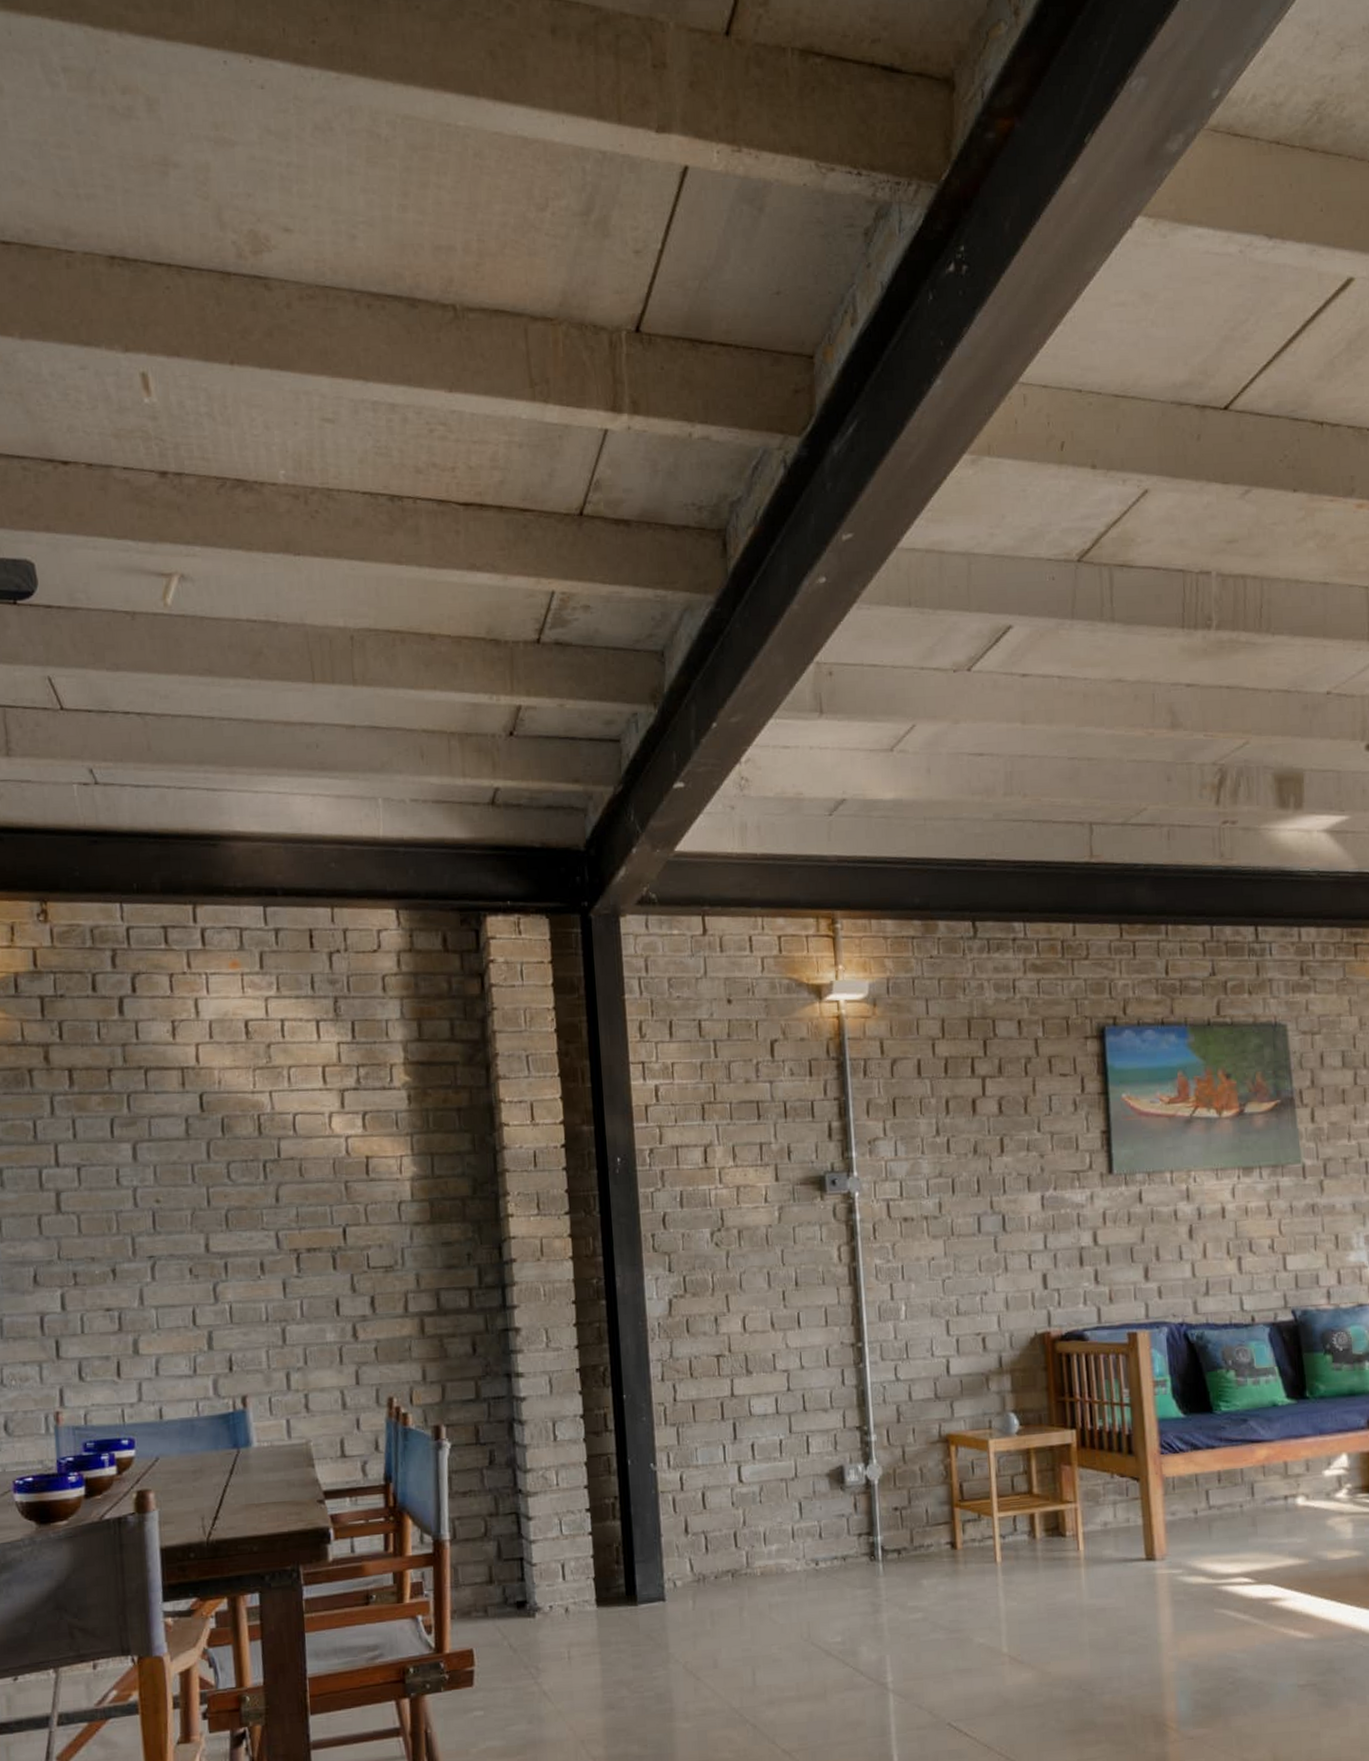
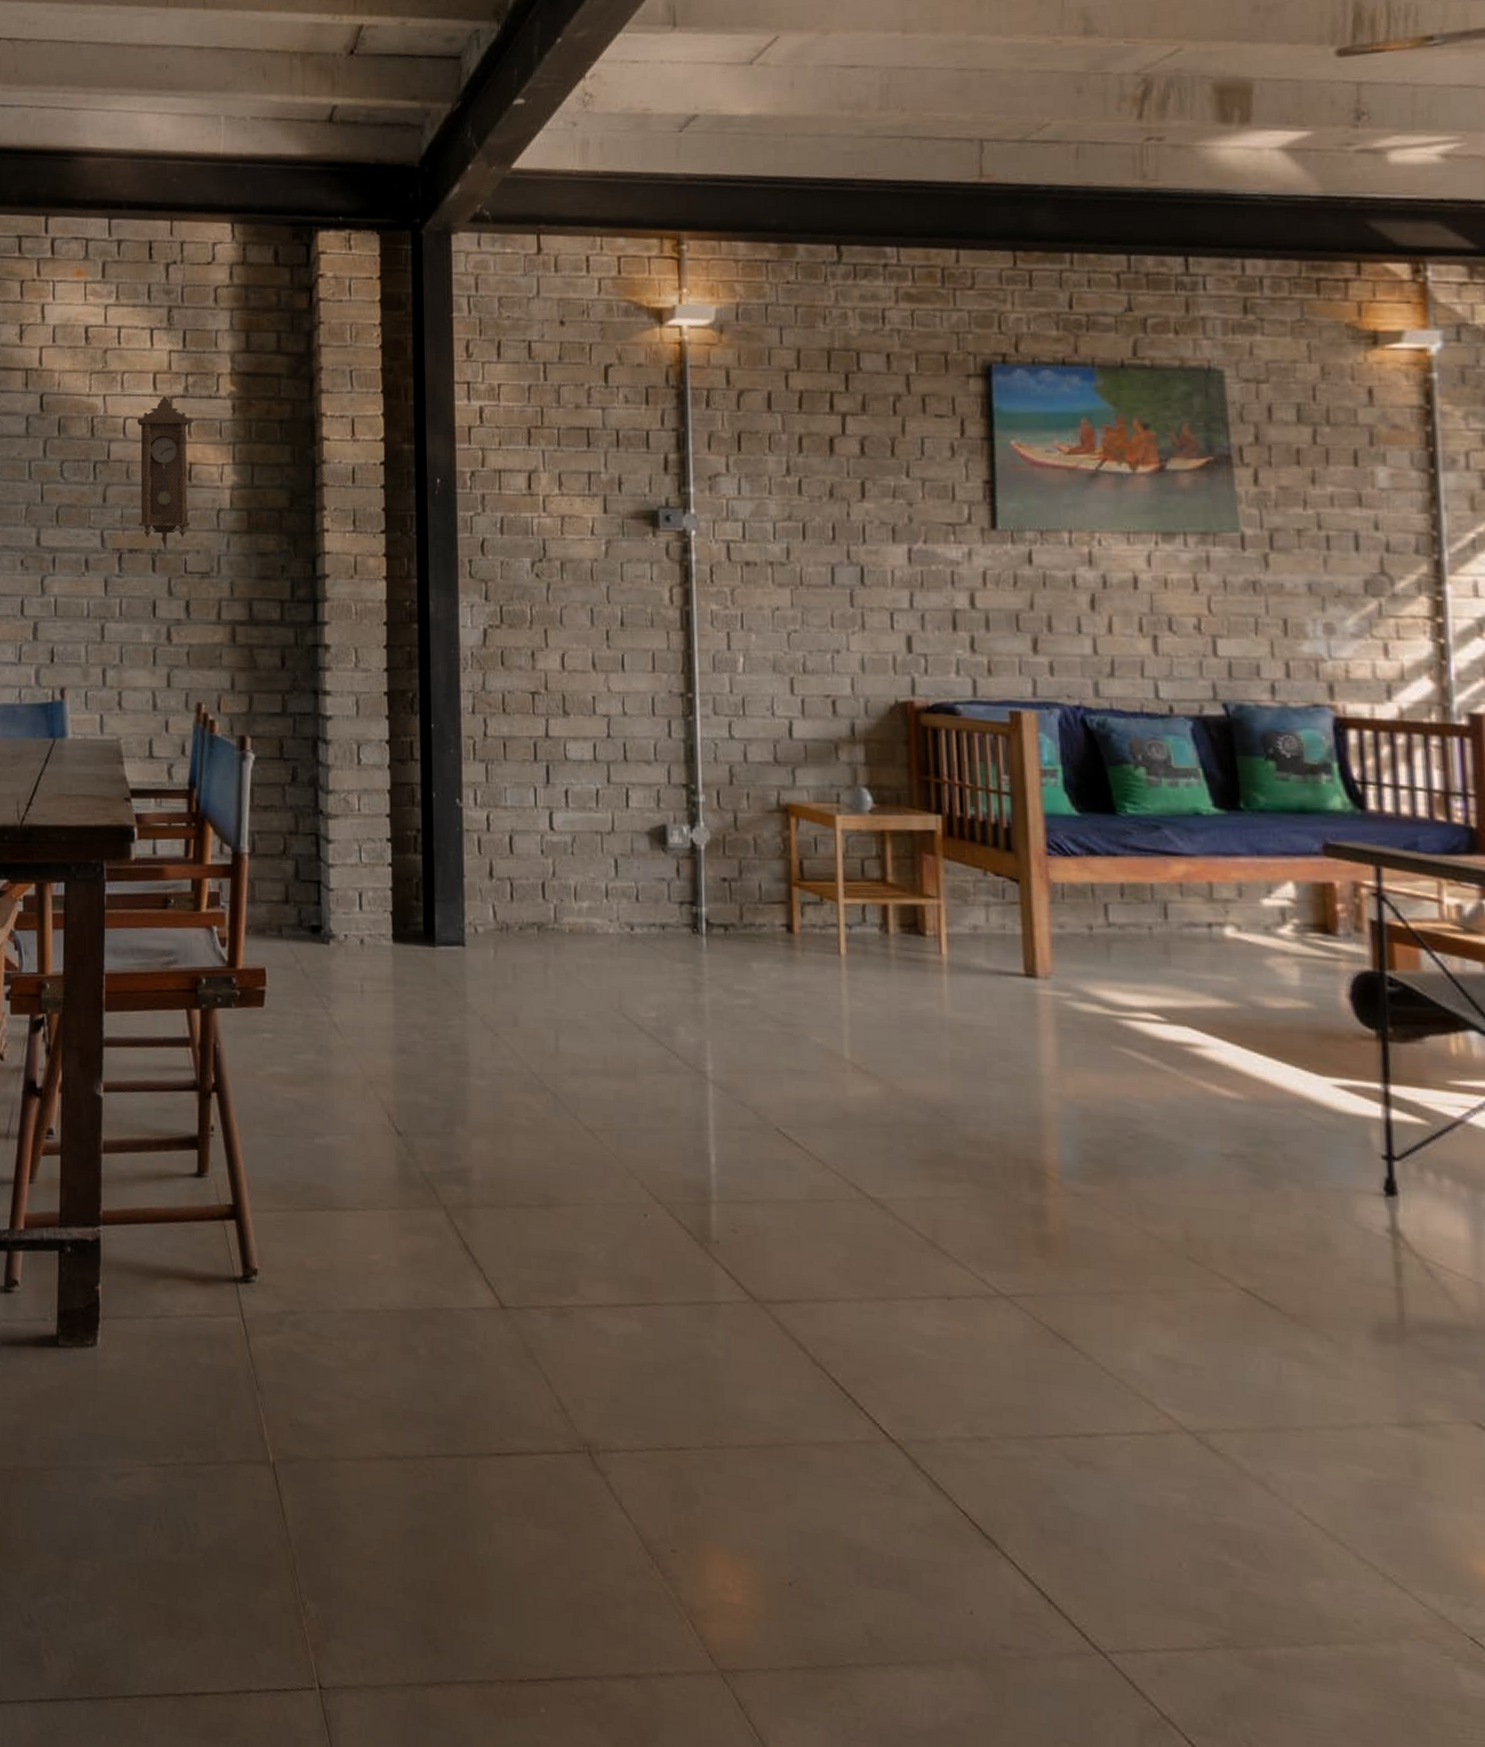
pendulum clock: none [307,1089,371,1240] -> present [136,396,191,544]

